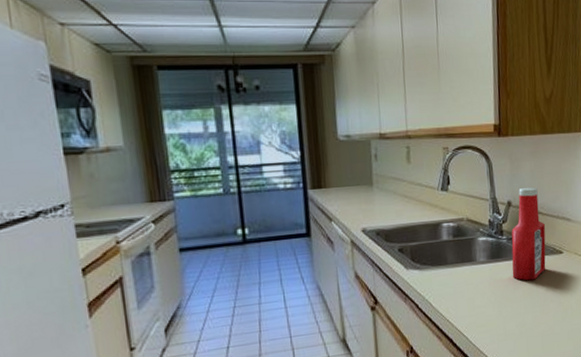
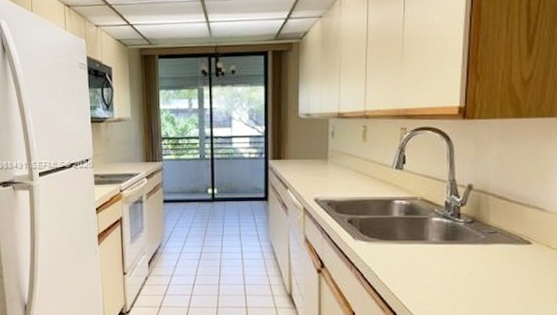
ketchup bottle: present [511,187,546,281] -> none [468,172,512,268]

